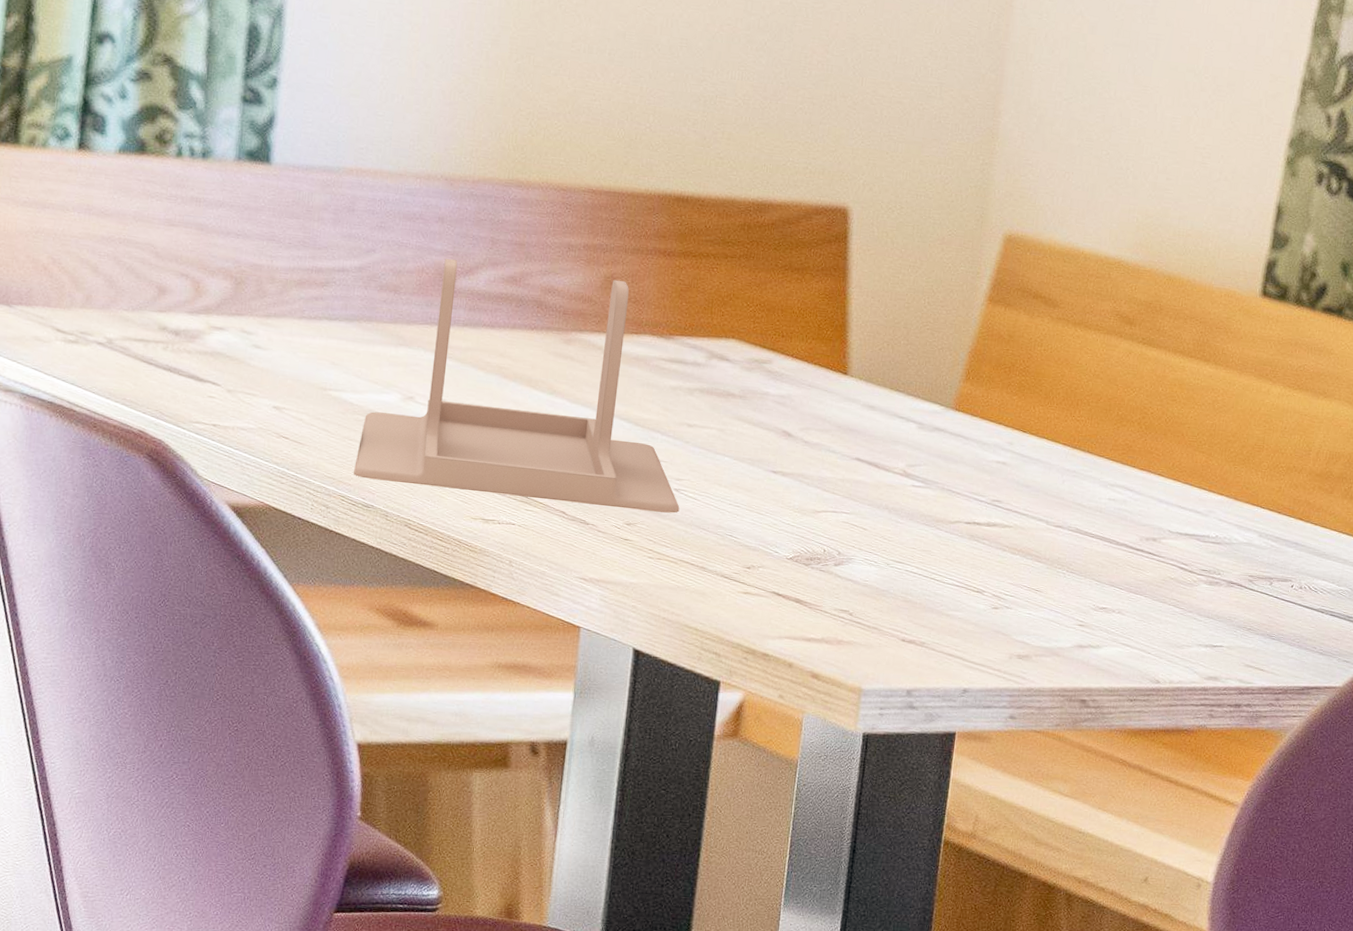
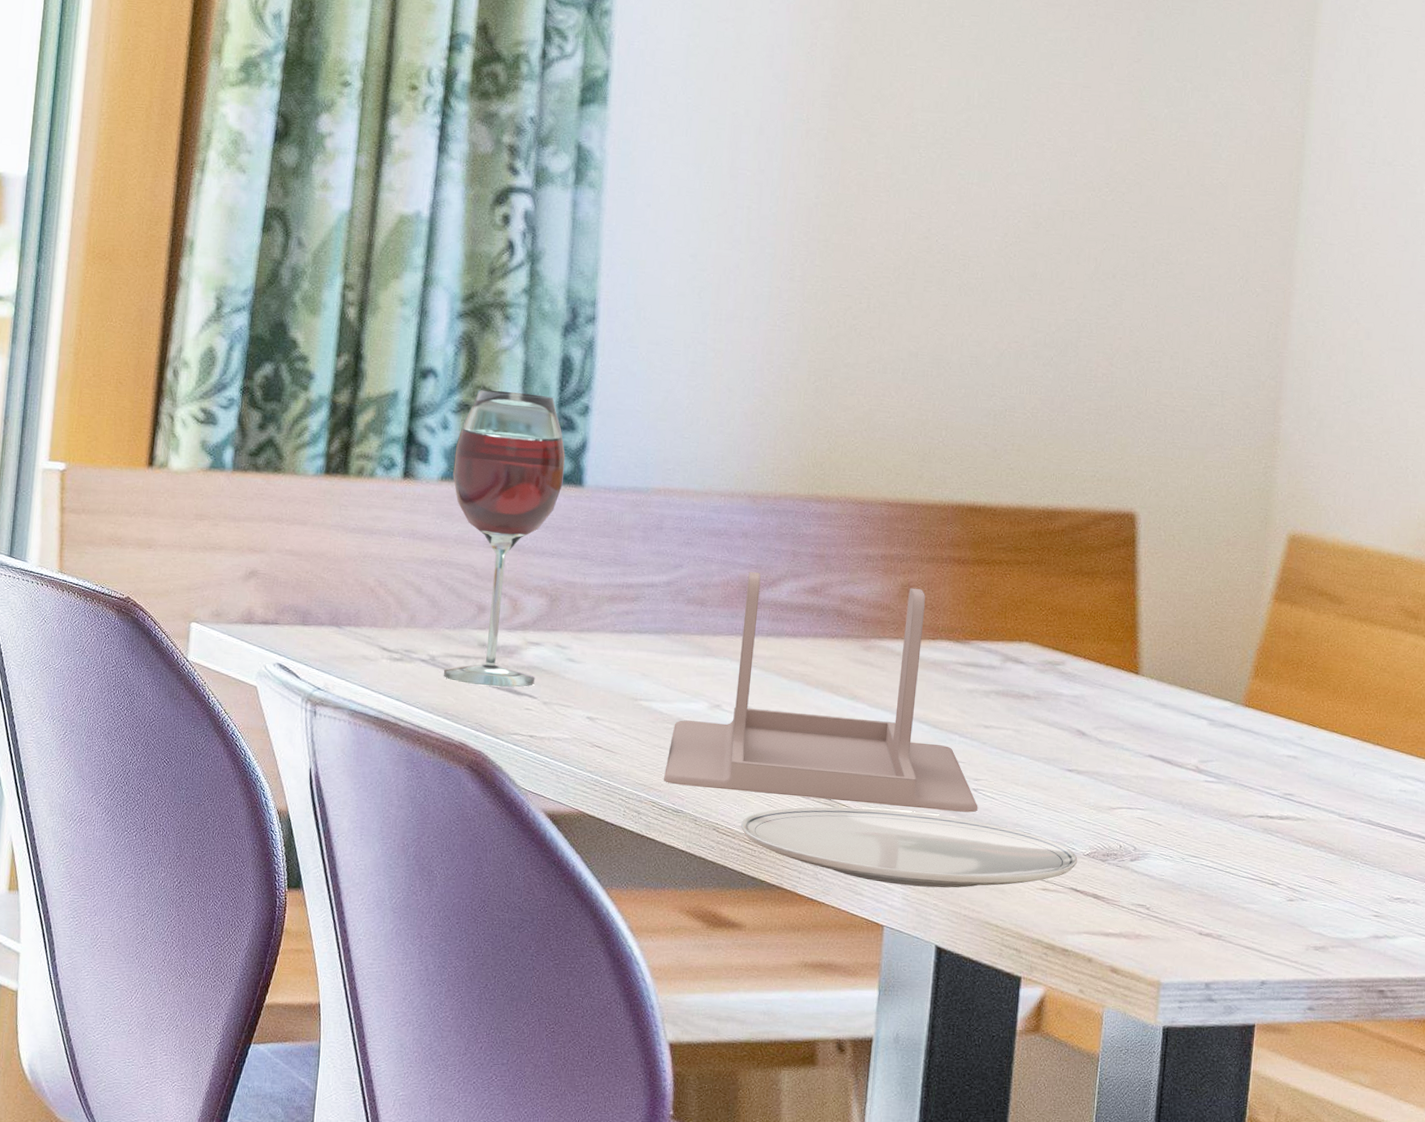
wineglass: none [121,57,252,374] -> present [443,390,565,688]
plate: none [433,504,781,590] -> present [740,807,1078,888]

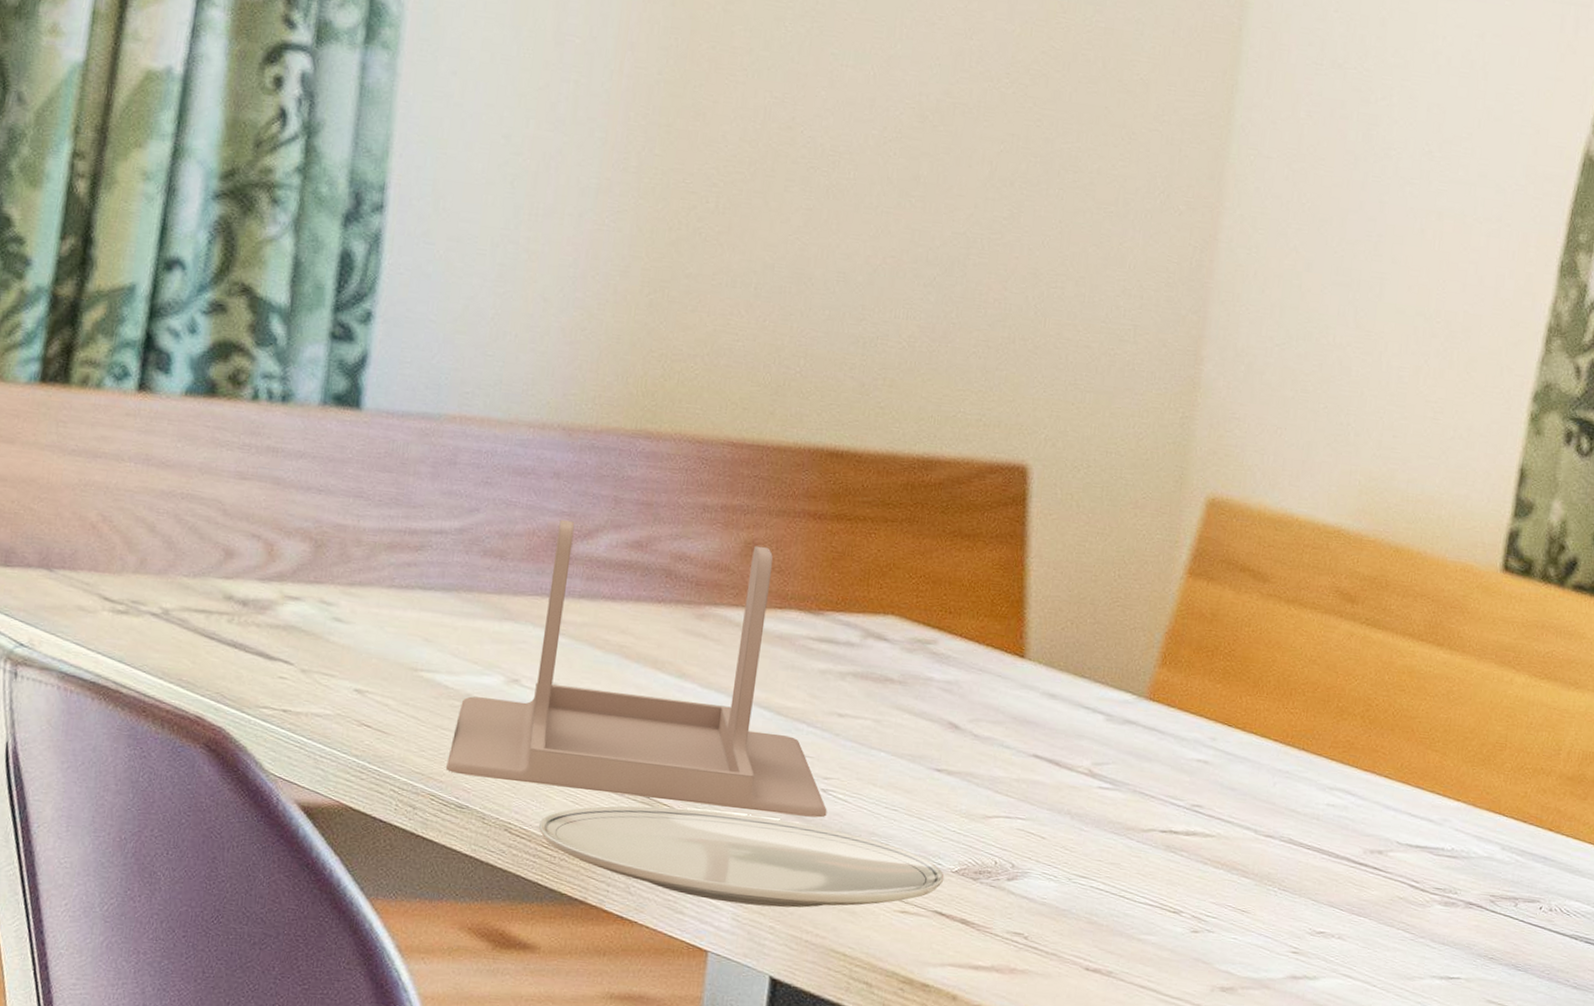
wineglass: present [443,390,565,688] -> none [178,287,340,651]

